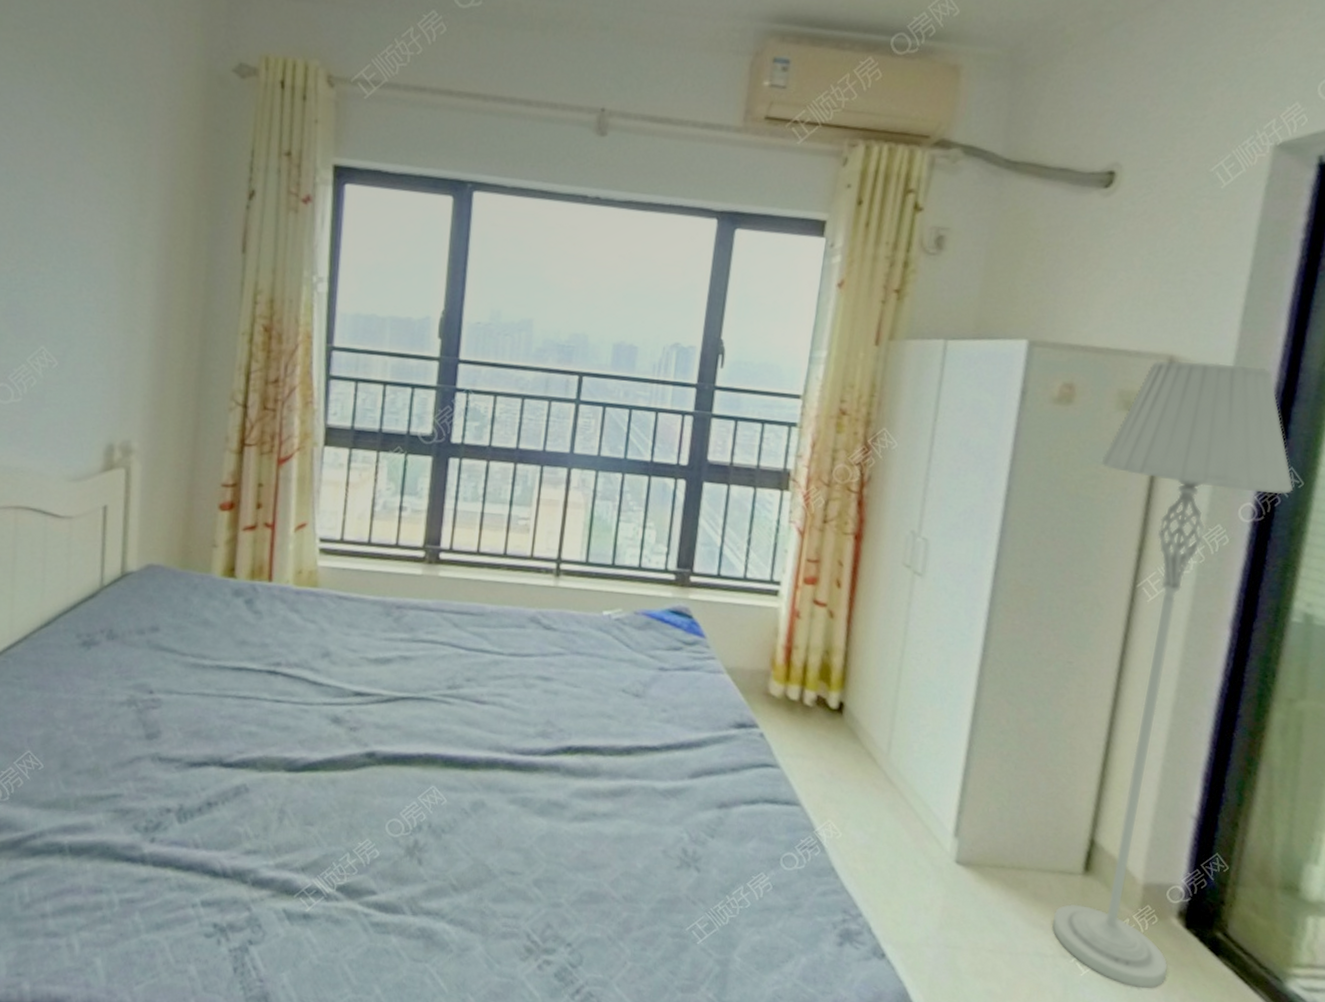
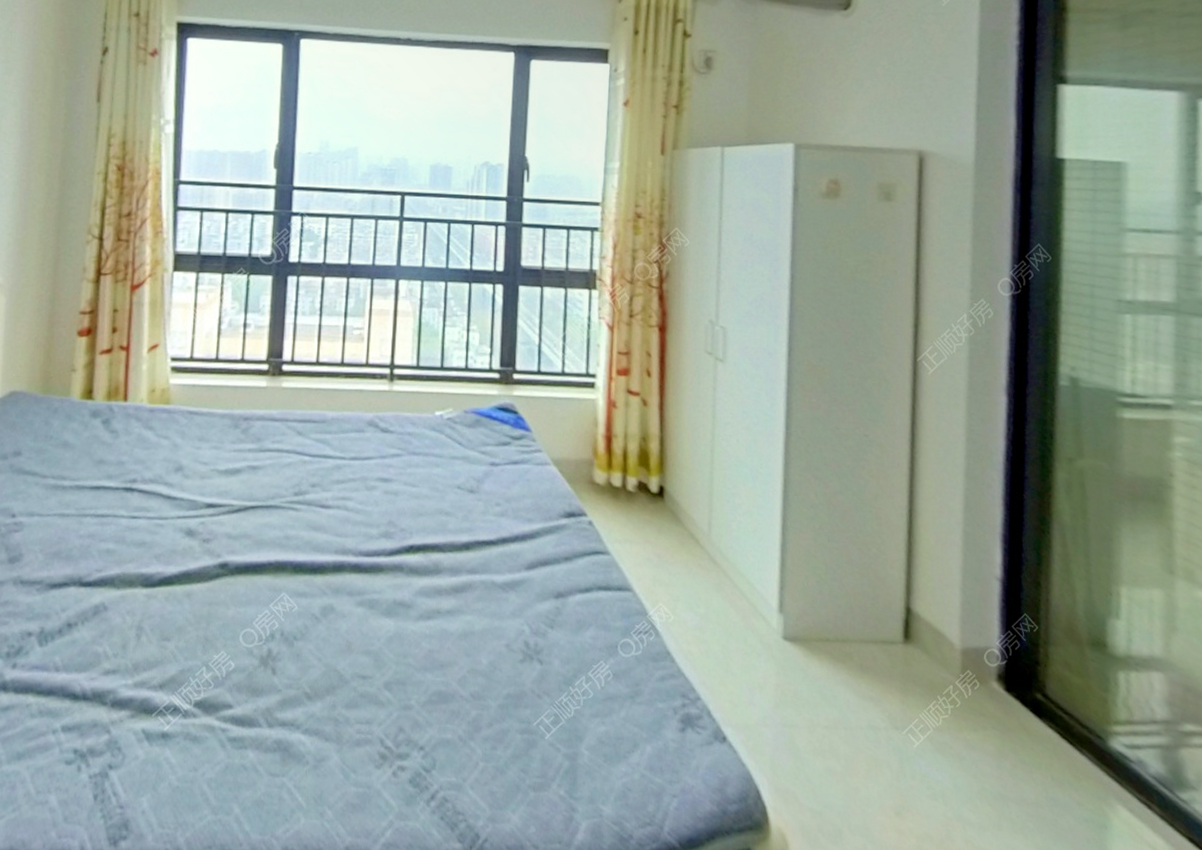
floor lamp: present [1051,360,1294,989] -> none [871,154,1043,757]

